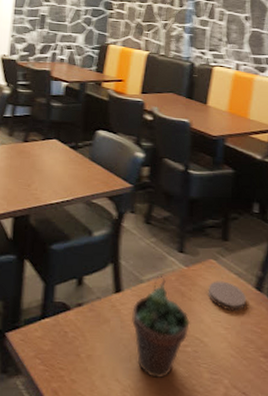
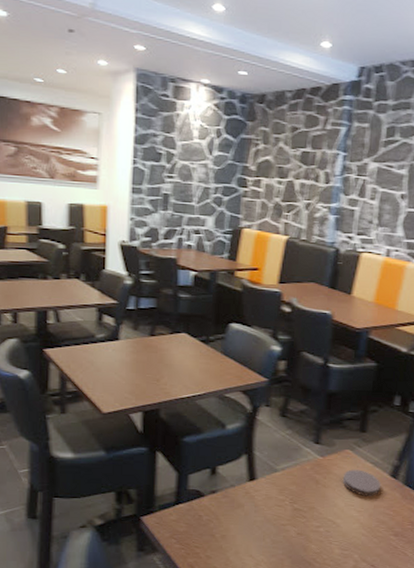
succulent plant: present [132,275,190,379] -> none [266,464,323,555]

